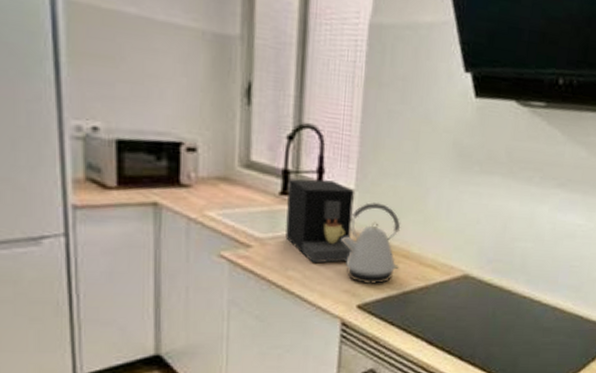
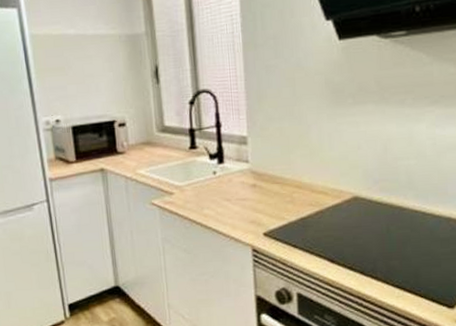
coffee maker: present [285,178,354,264] -> none [195,131,252,202]
kettle: present [340,202,401,285] -> none [242,144,294,215]

